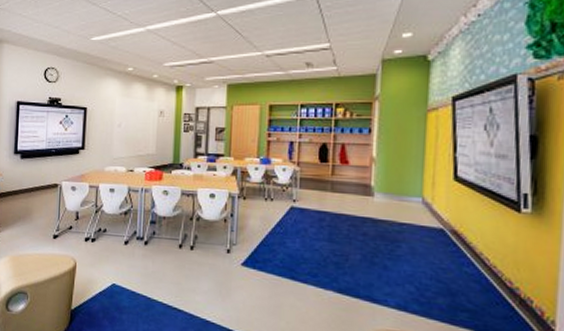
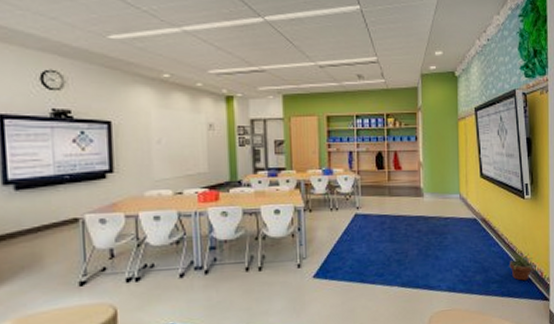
potted plant: none [486,278,531,318] -> present [507,252,535,281]

